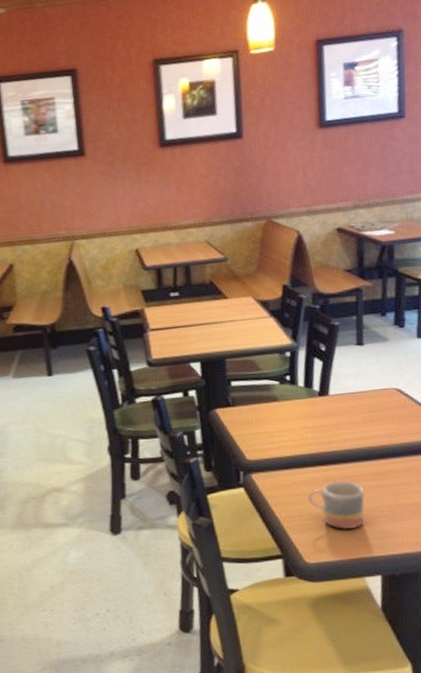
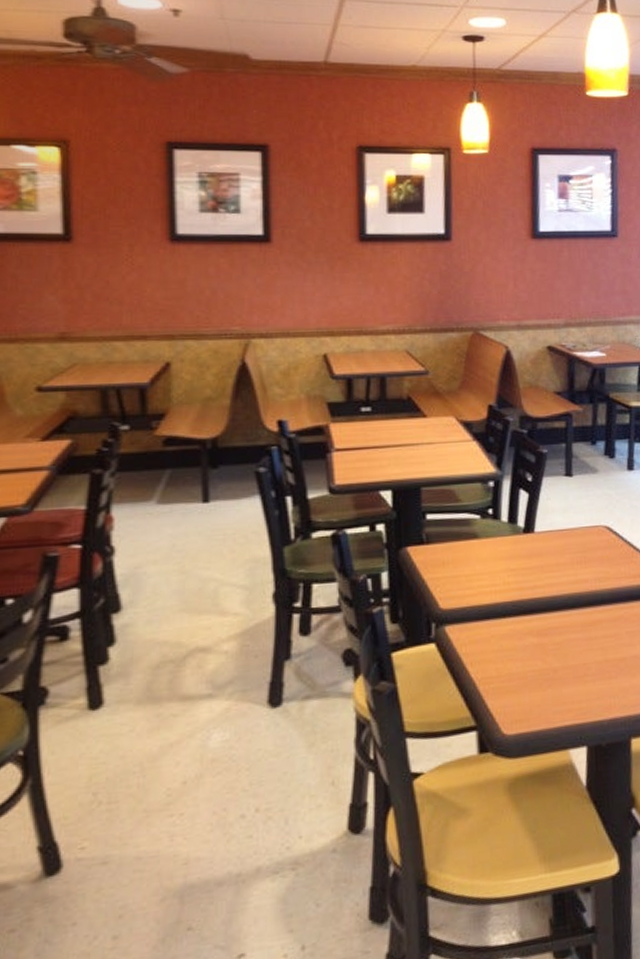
mug: present [307,480,365,530] -> none [508,632,571,693]

